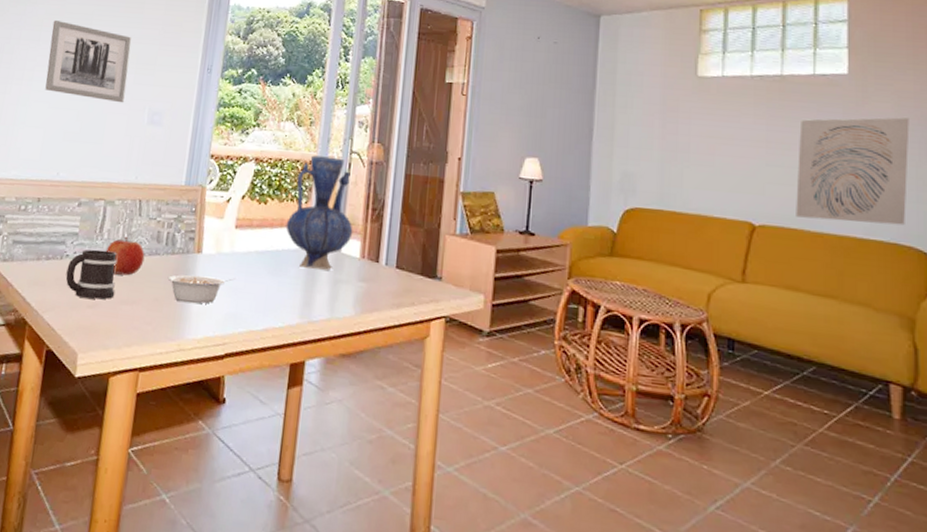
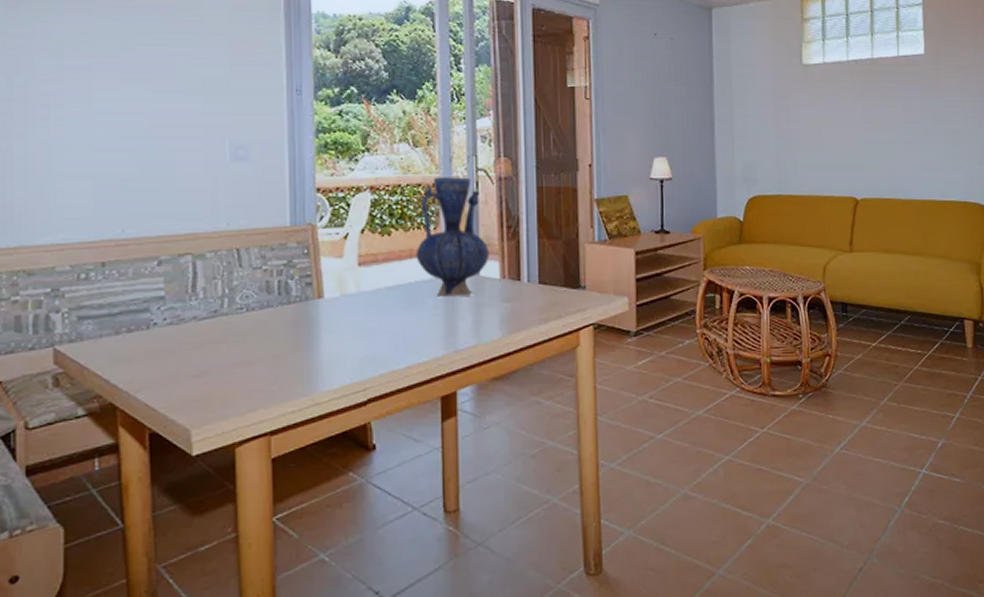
wall art: present [45,20,132,103] -> none [78,42,197,139]
mug: present [65,249,117,300] -> none [158,311,225,368]
fruit: present [105,236,145,276] -> none [204,292,255,336]
legume: present [167,275,236,304] -> none [287,319,368,354]
wall art: present [796,117,910,226] -> none [888,91,972,188]

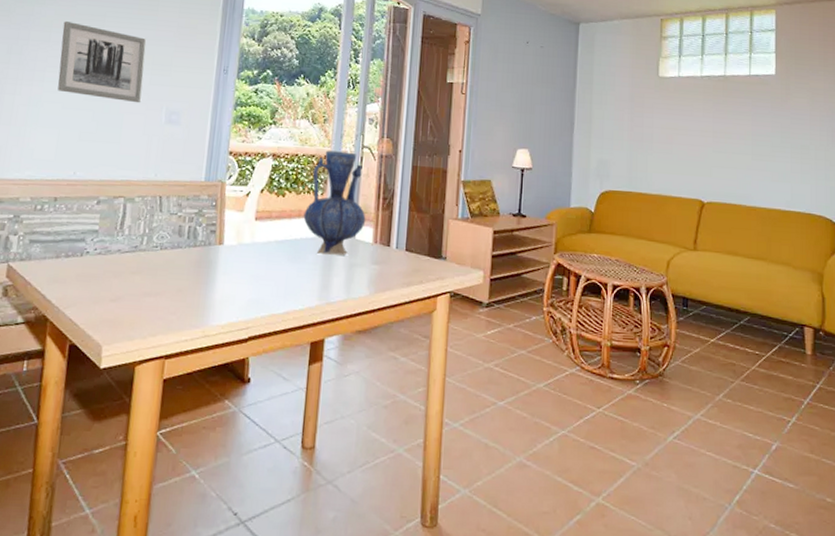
wall art: none [78,42,197,139] -> present [57,21,147,103]

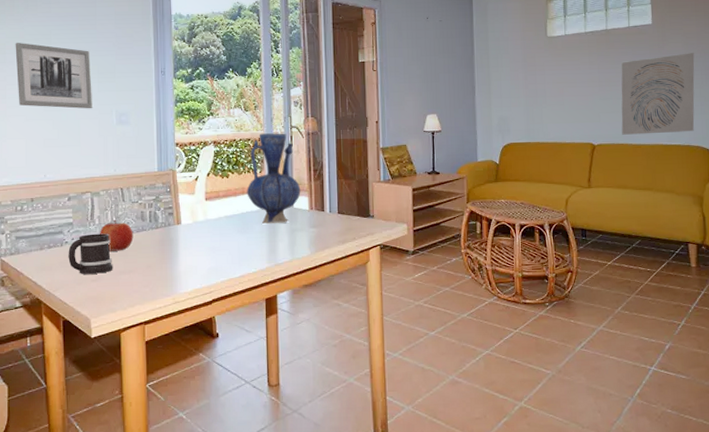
mug: none [87,245,139,293] -> present [68,233,113,274]
fruit: none [127,231,167,269] -> present [99,219,134,251]
wall art: none [735,110,820,199] -> present [621,53,695,135]

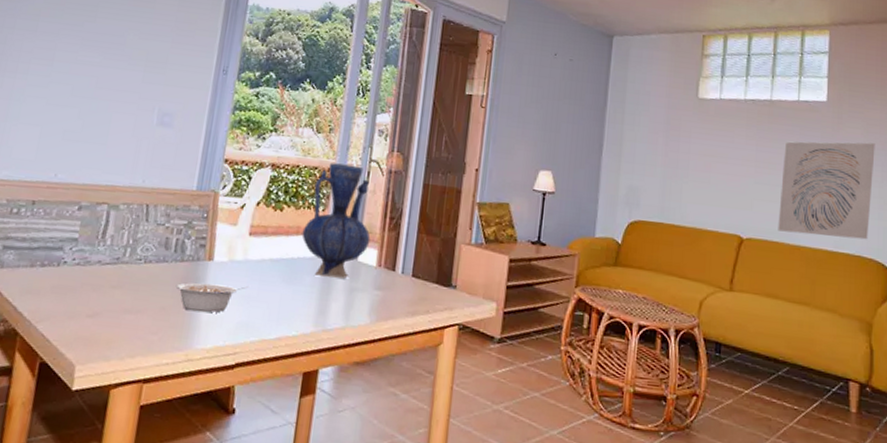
wall art: present [15,43,93,109] -> none [42,10,142,103]
mug: present [68,233,113,274] -> none [63,255,121,309]
fruit: present [99,219,134,251] -> none [108,242,152,284]
legume: none [155,240,213,265] -> present [175,283,249,313]

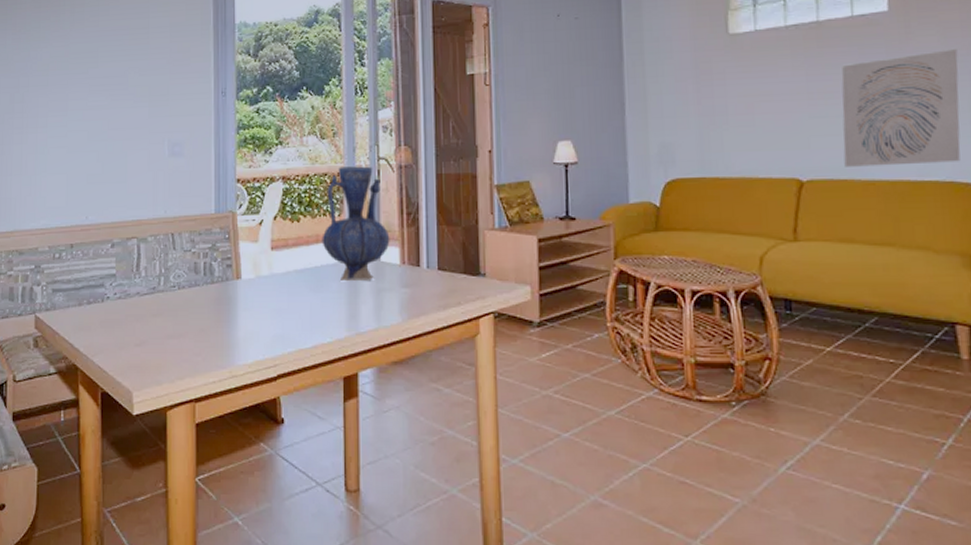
legume: present [175,283,249,313] -> none [210,300,279,330]

